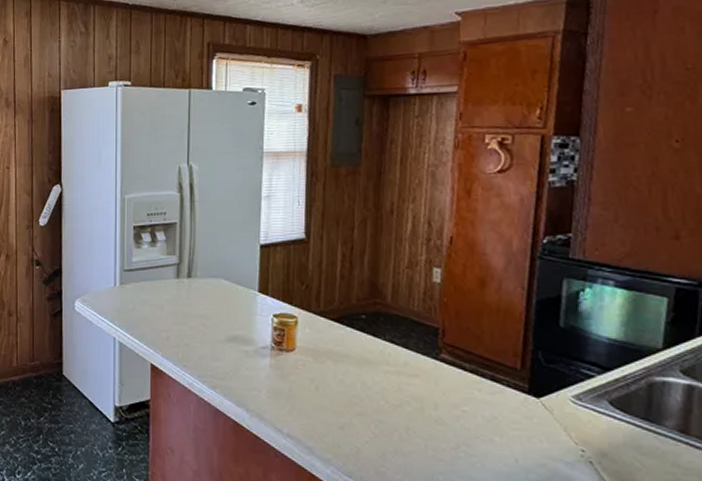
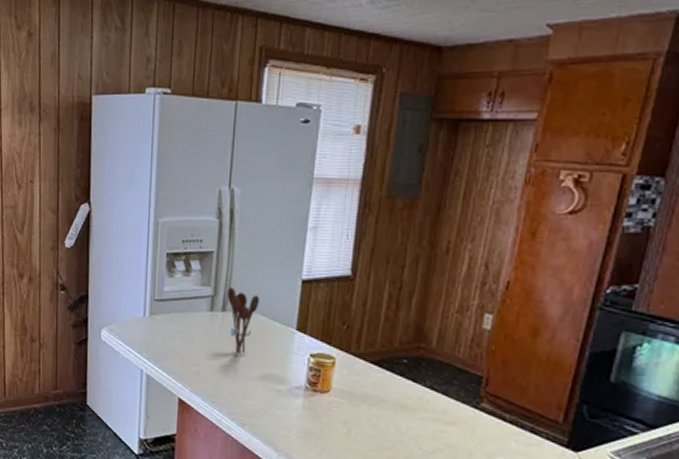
utensil holder: none [192,254,223,318] -> present [228,286,260,354]

